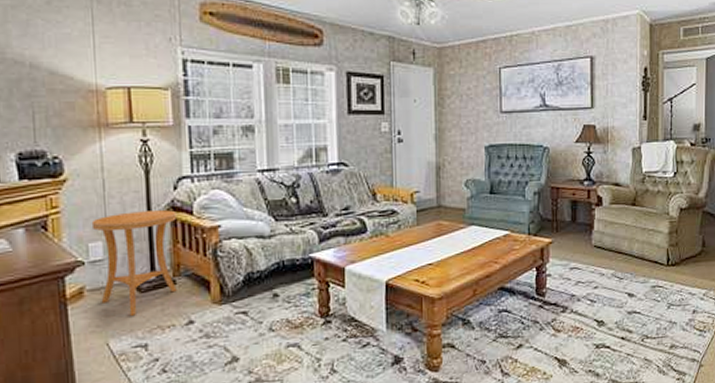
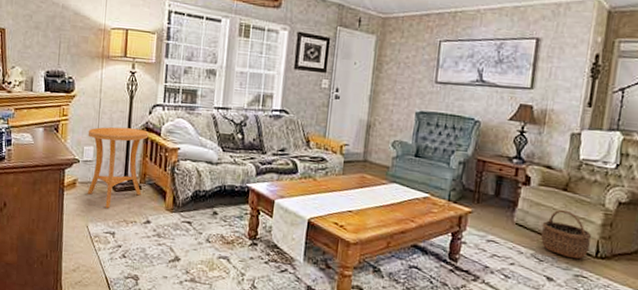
wicker basket: none [617,224,662,271] -> present [540,209,592,260]

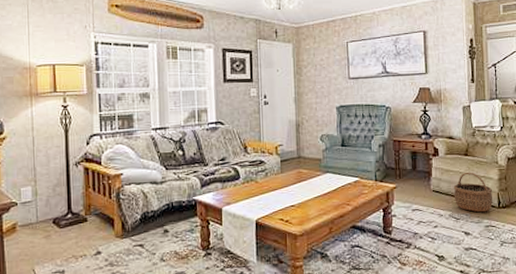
side table: present [87,127,149,208] -> none [23,161,89,247]

